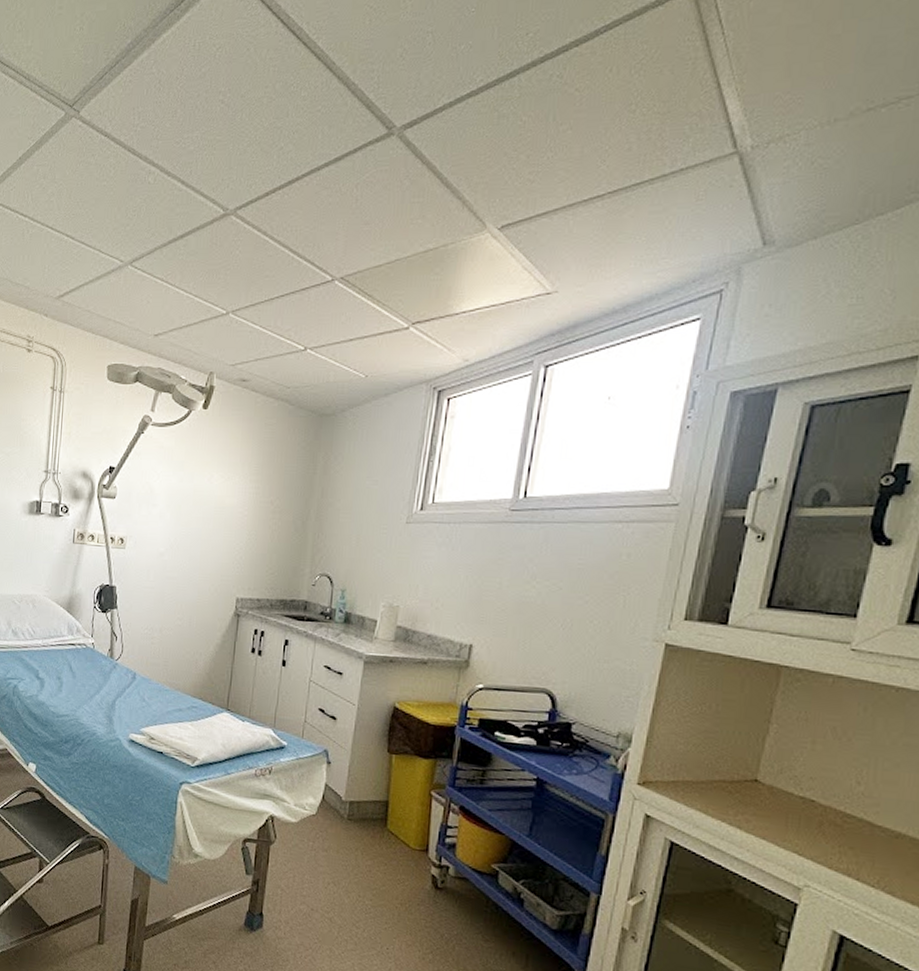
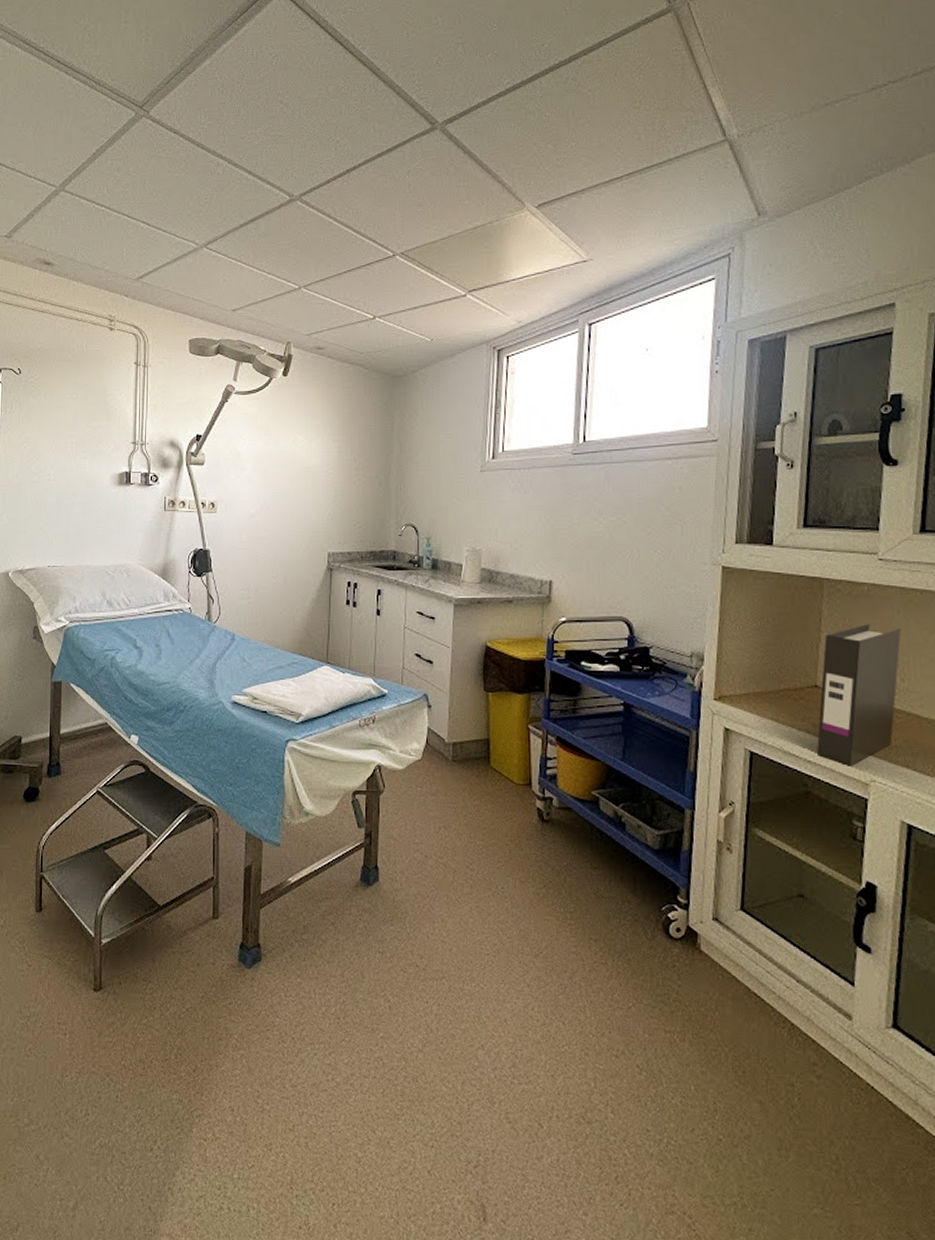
binder: none [747,719,866,869] -> present [817,624,901,766]

